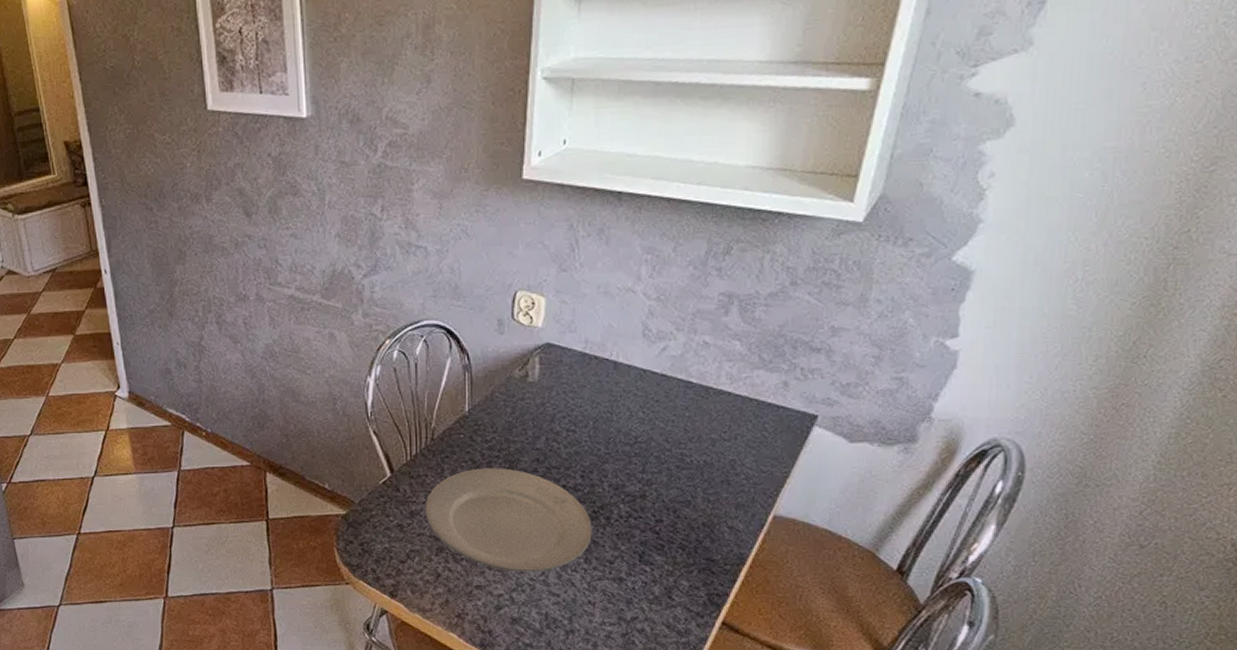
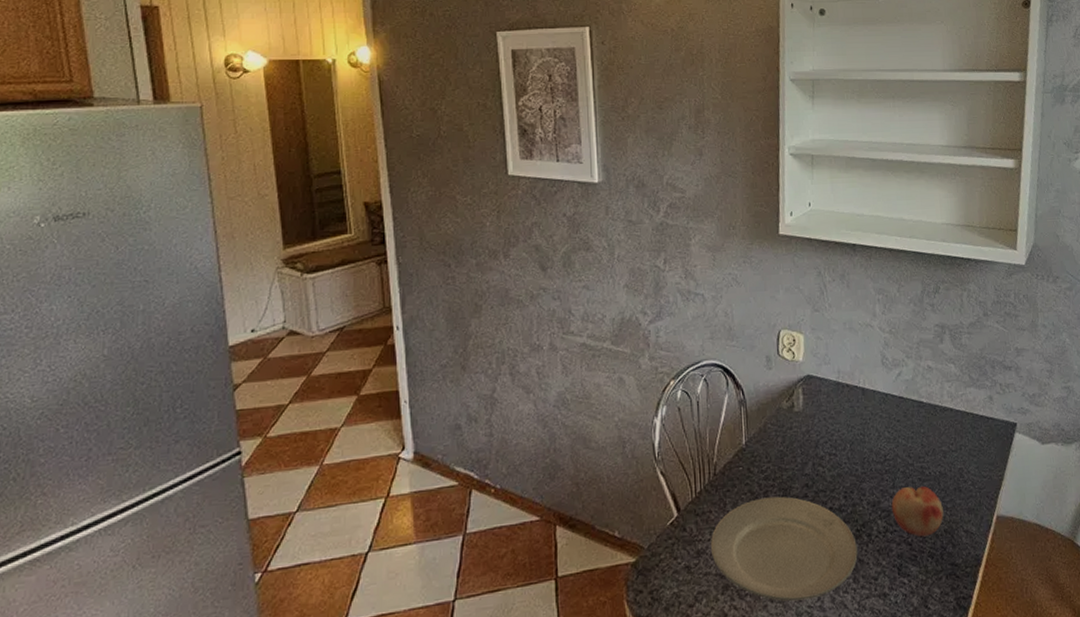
fruit: none [638,474,704,527] -> present [891,485,944,537]

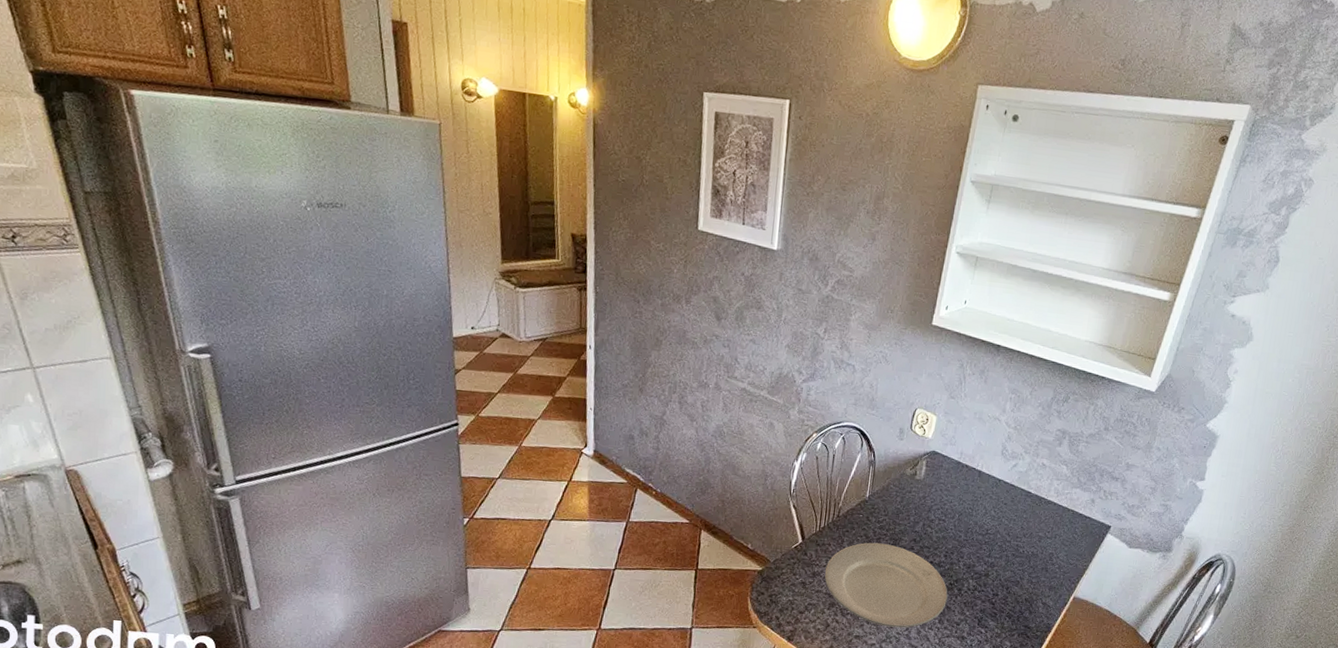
fruit: present [891,485,944,537] -> none [983,558,1029,601]

